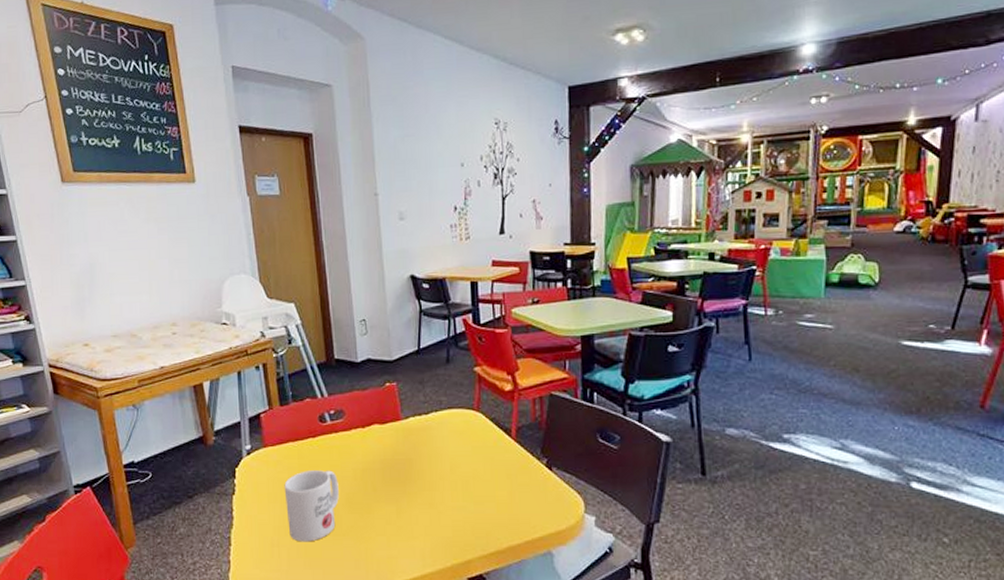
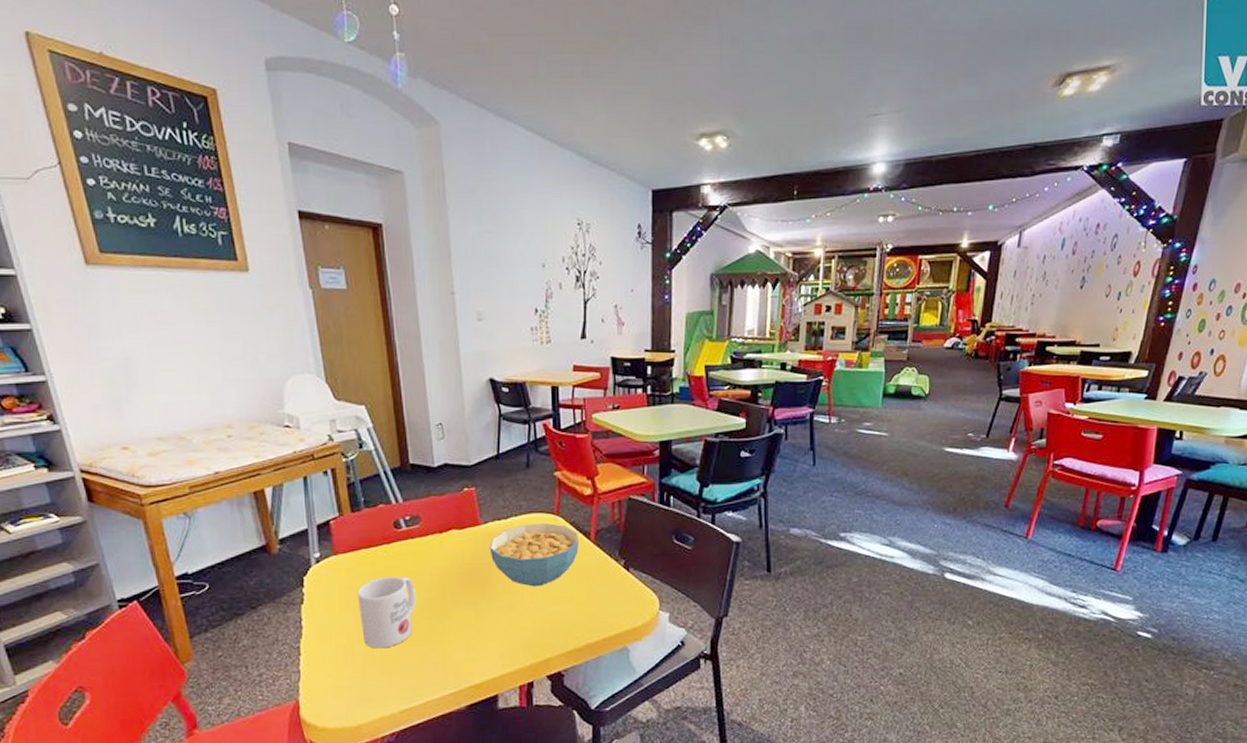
cereal bowl: none [410,419,499,484] -> present [489,523,579,587]

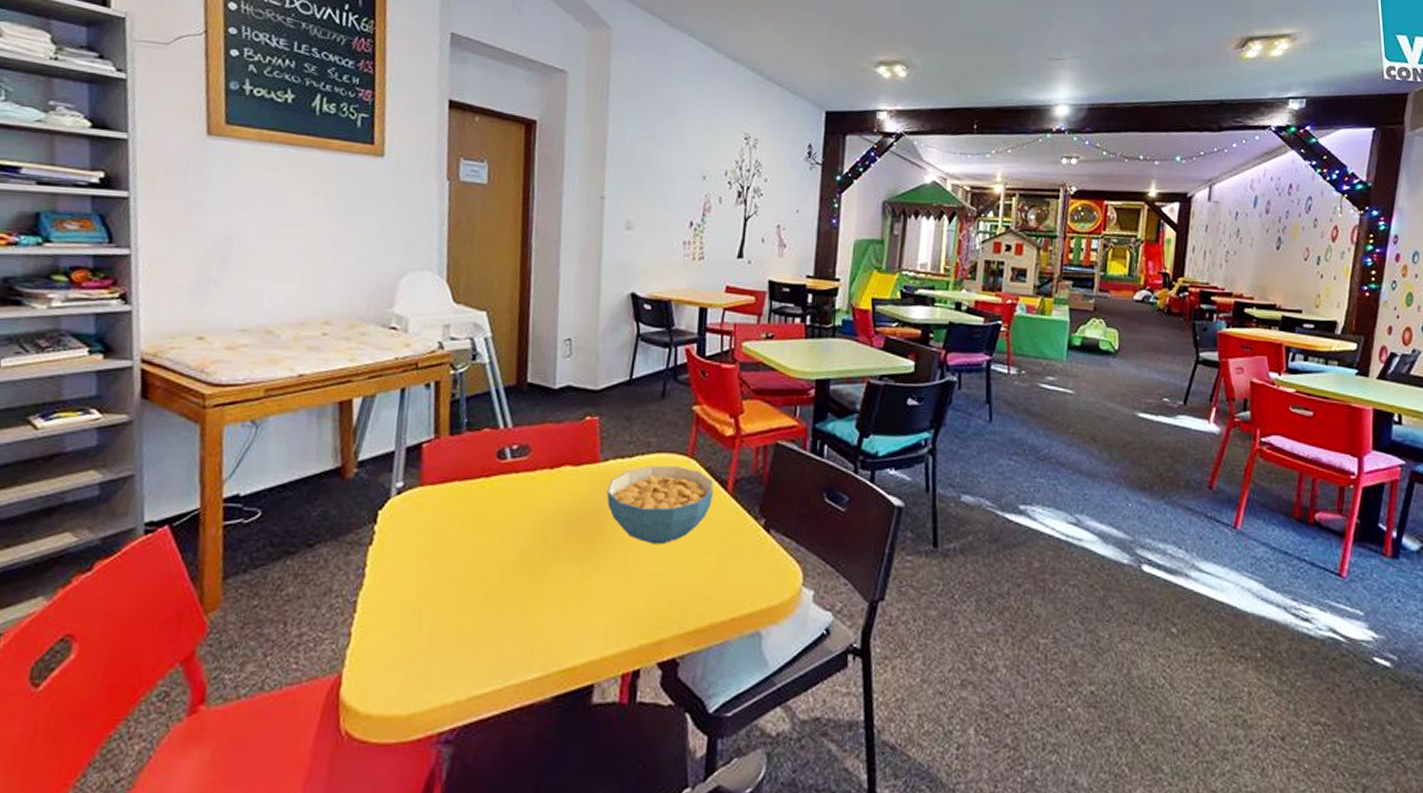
mug: present [357,576,416,649] -> none [437,518,511,611]

